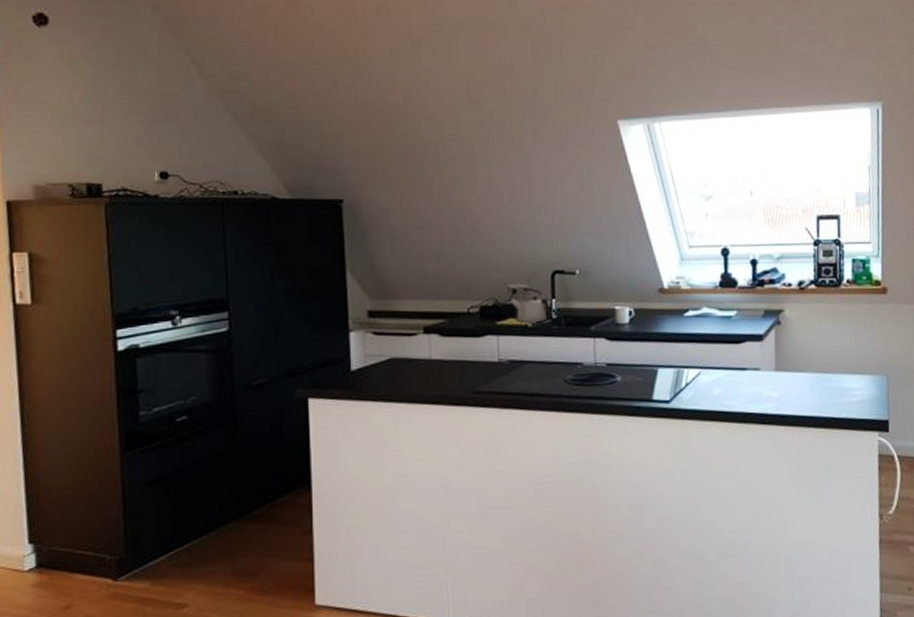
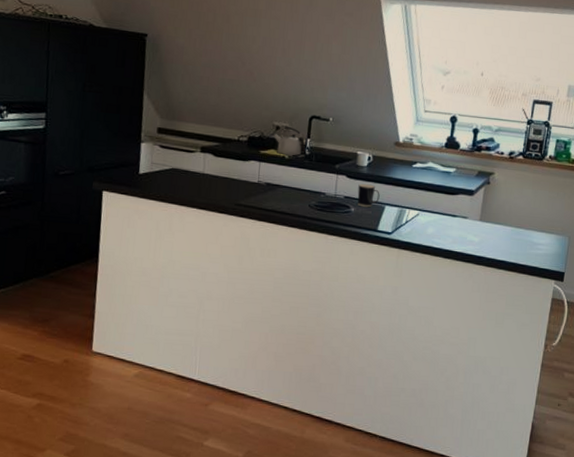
mug: none [621,344,650,374] -> present [357,183,380,208]

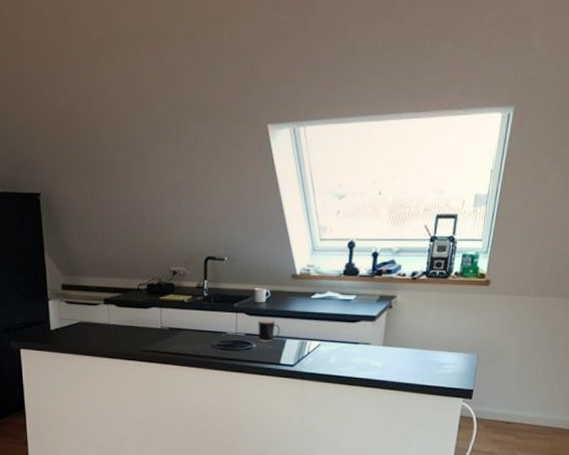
kettle: present [274,126,305,157] -> none [171,270,203,300]

